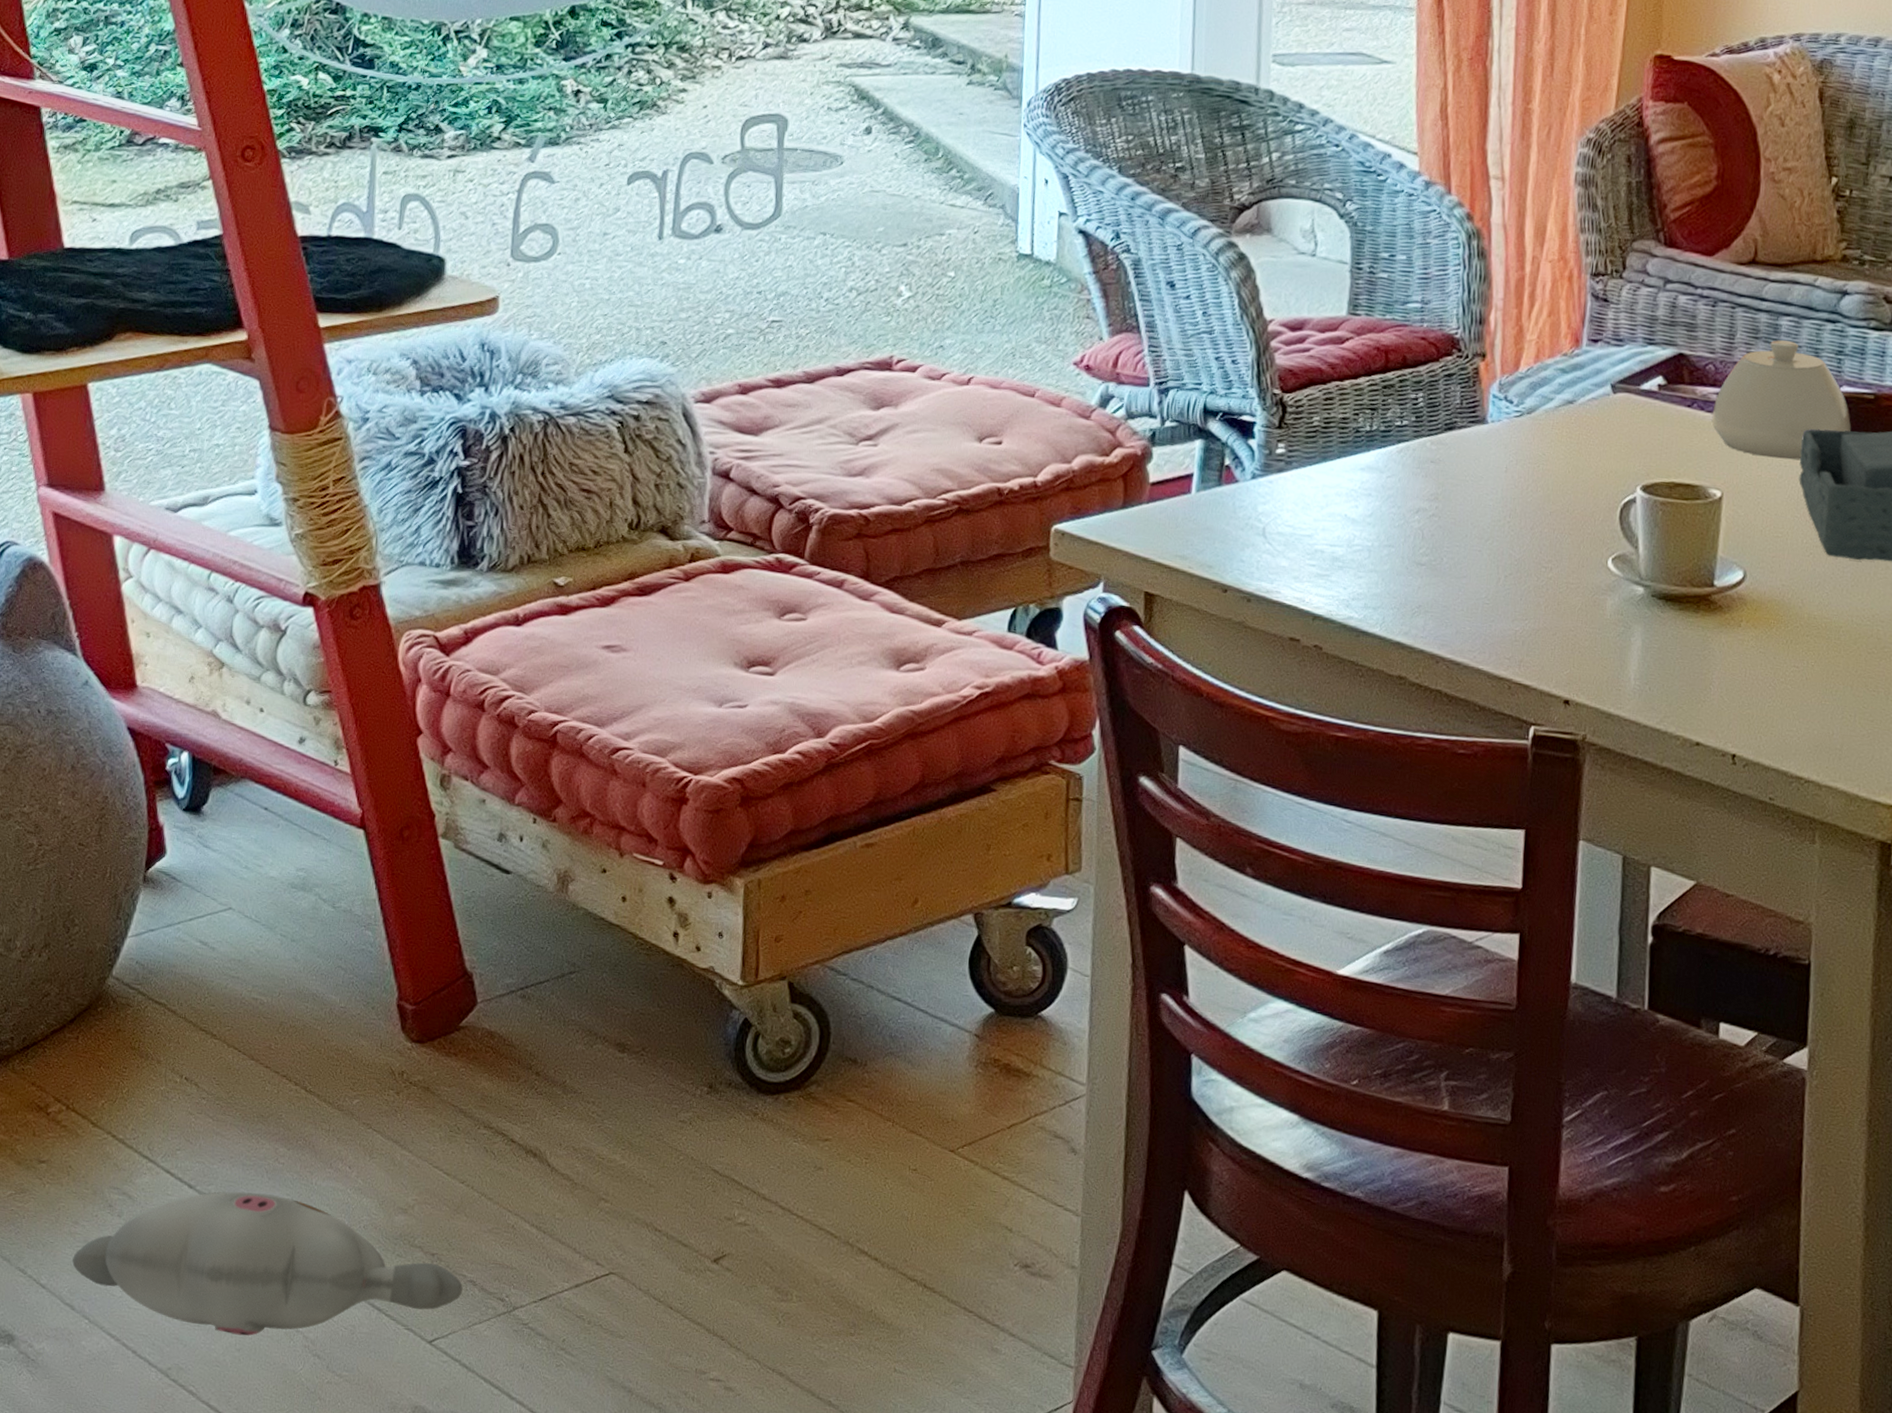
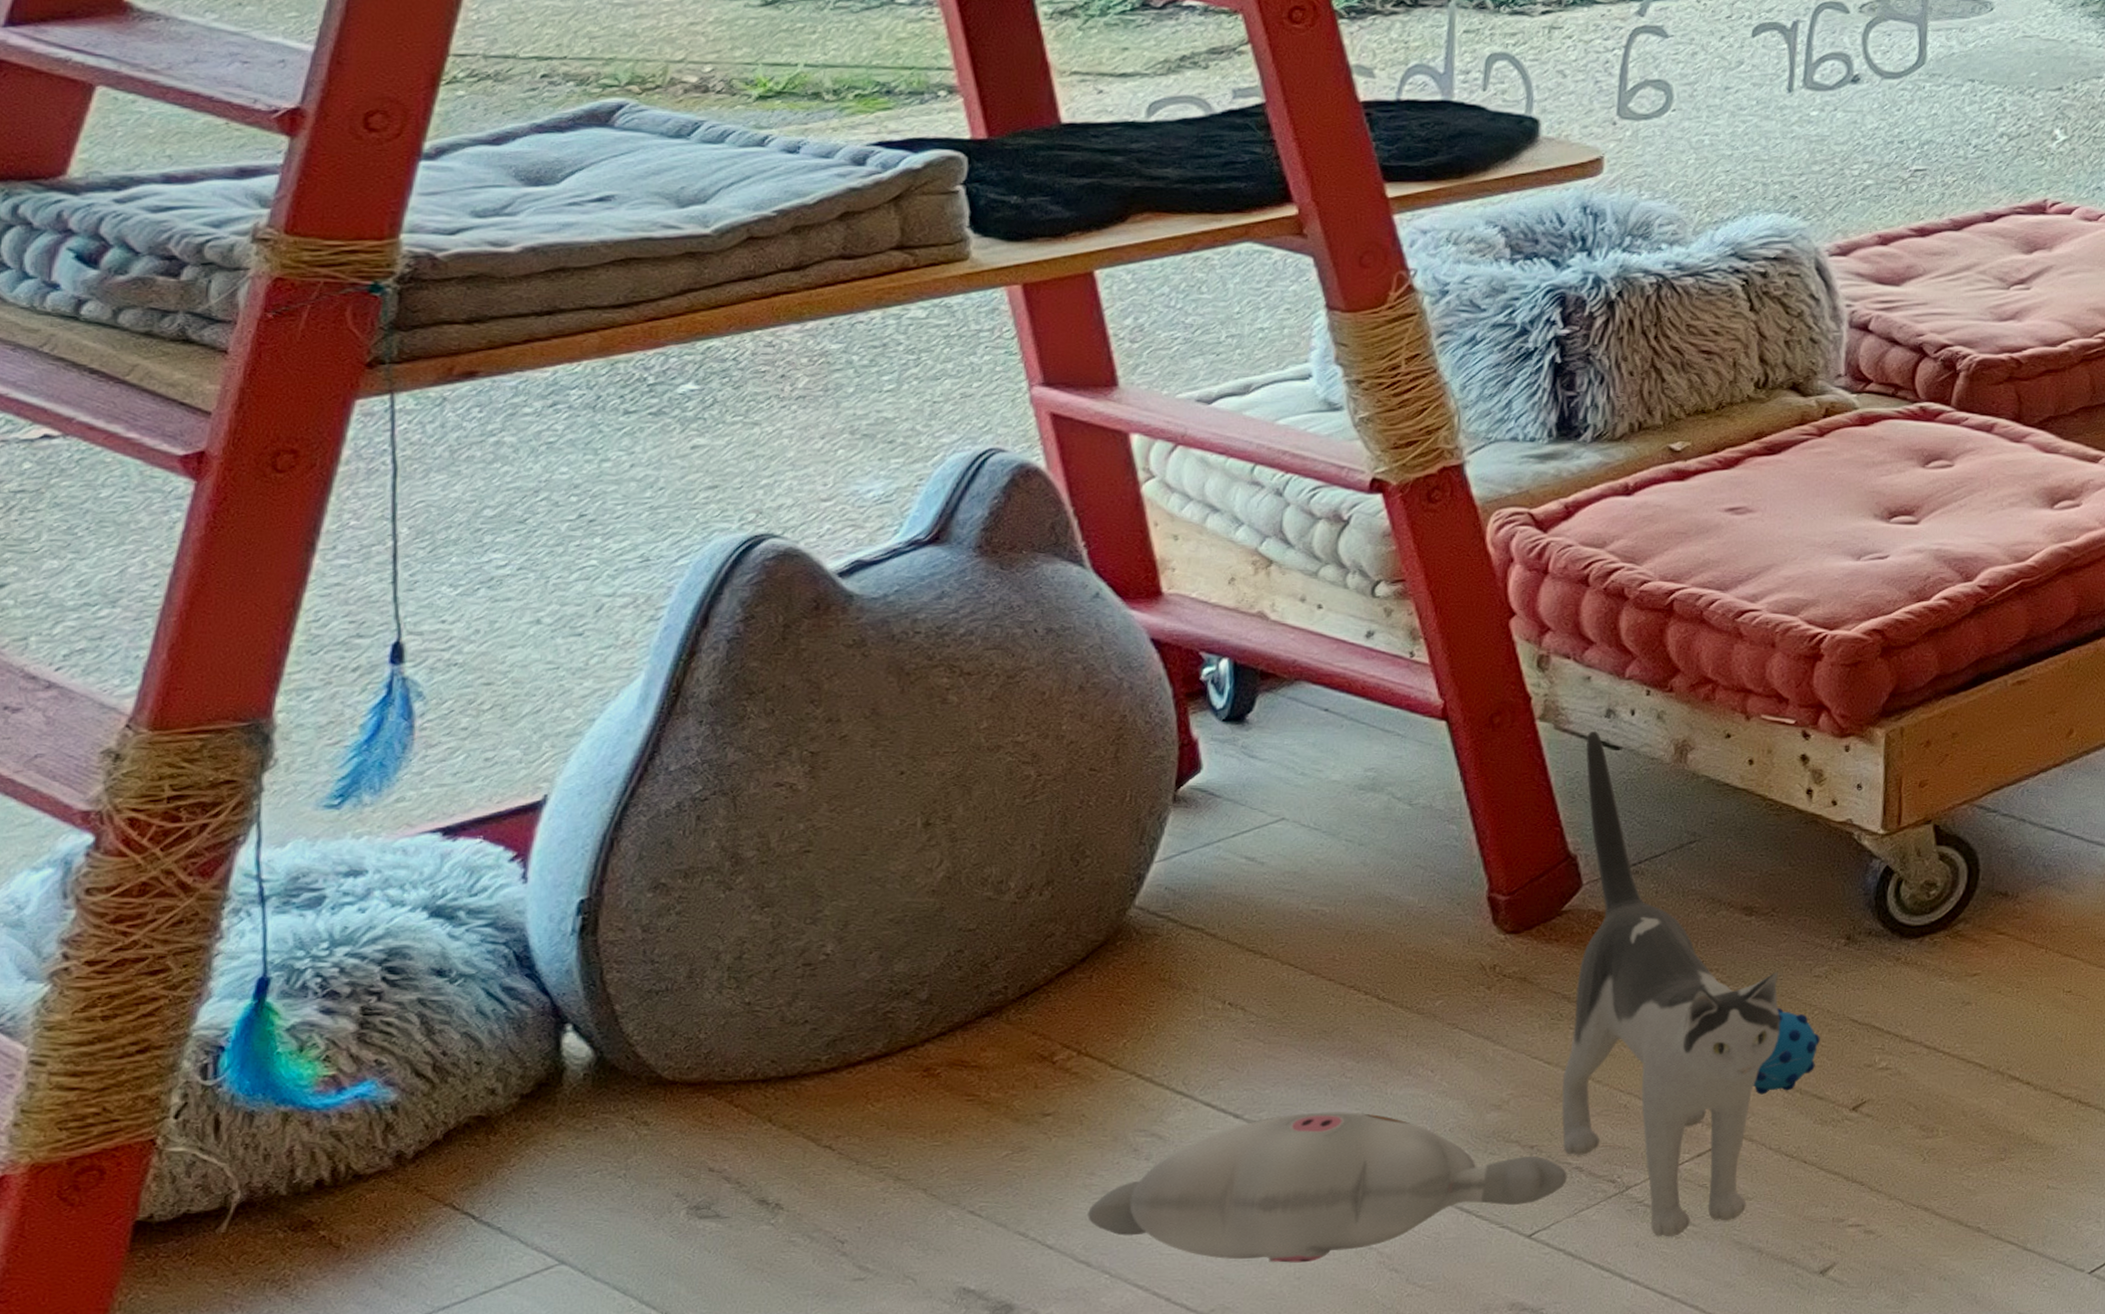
cat: none [458,853,668,1364] -> present [1561,730,1802,1238]
toy ball: none [625,1148,685,1234] -> present [1753,1007,1820,1095]

